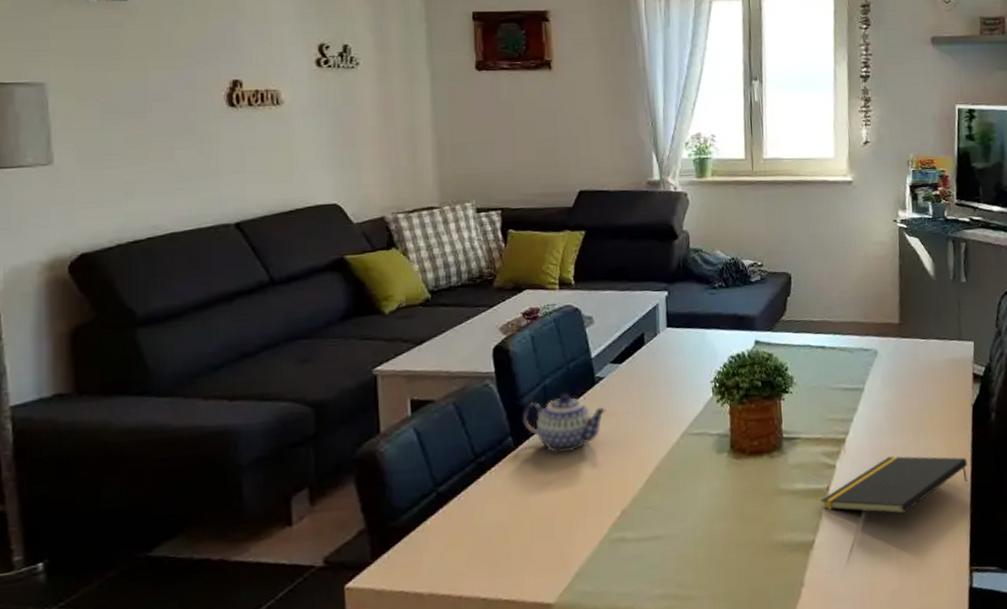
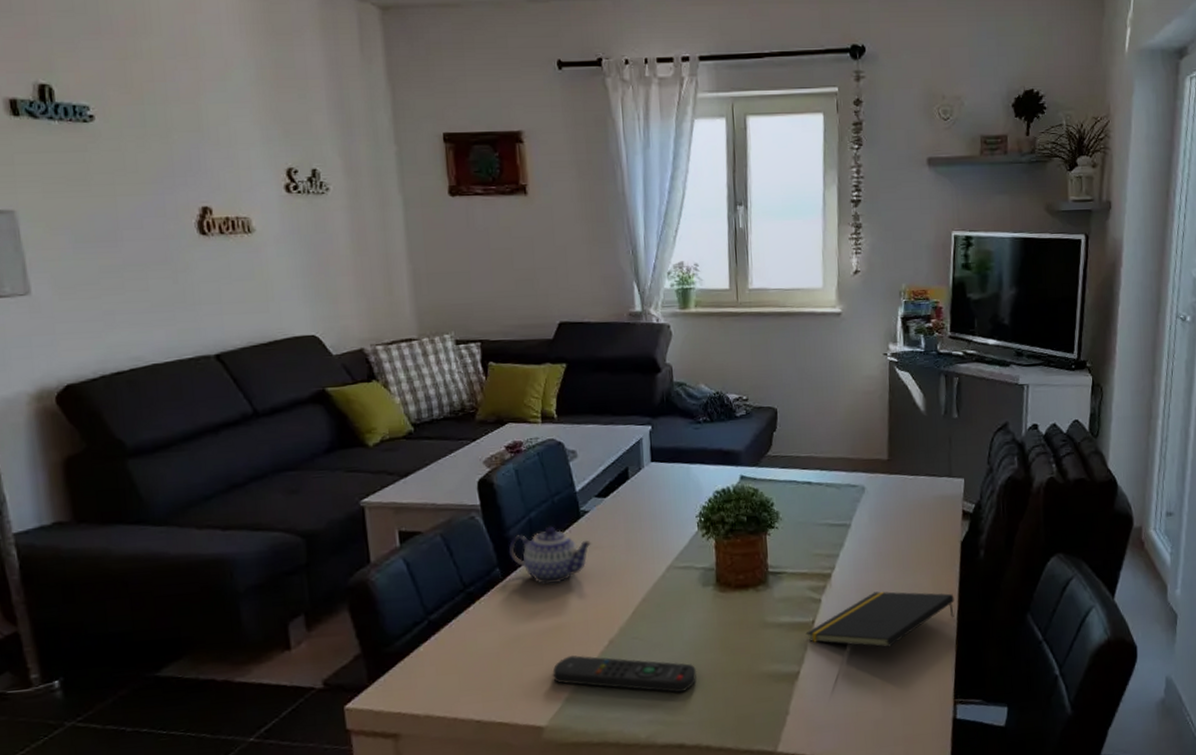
remote control: none [563,526,711,565] -> present [552,655,697,693]

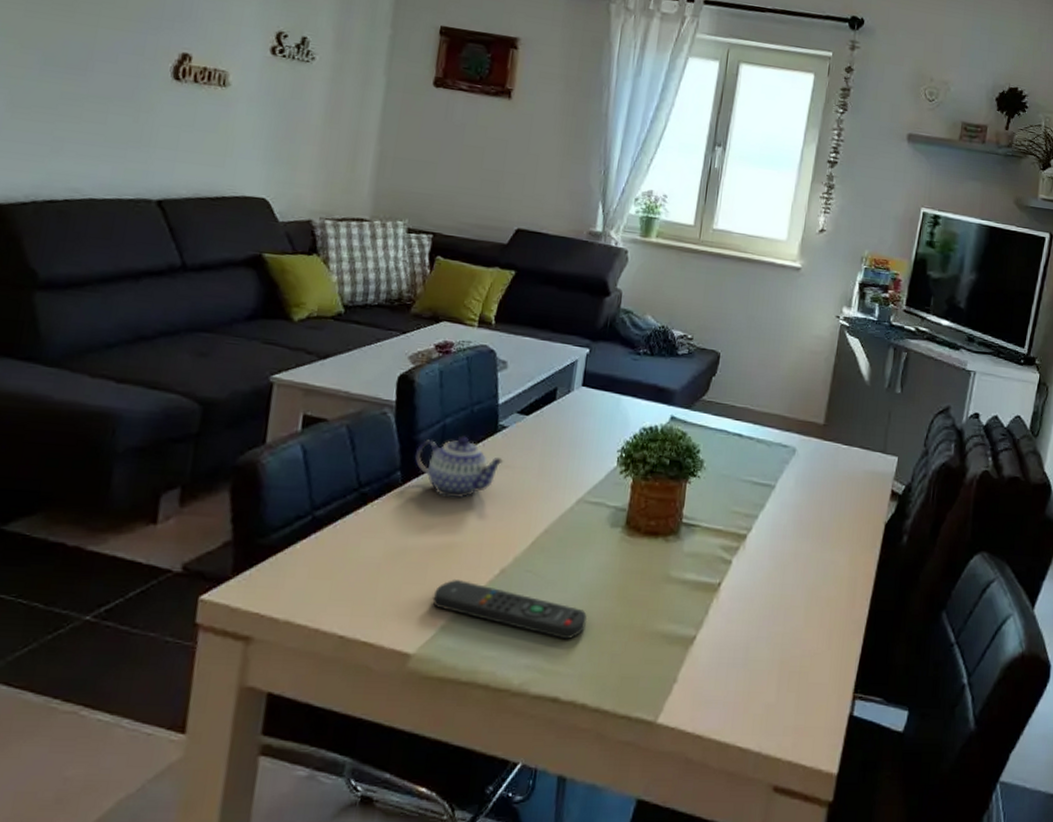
notepad: present [805,591,955,648] -> none [709,562,870,624]

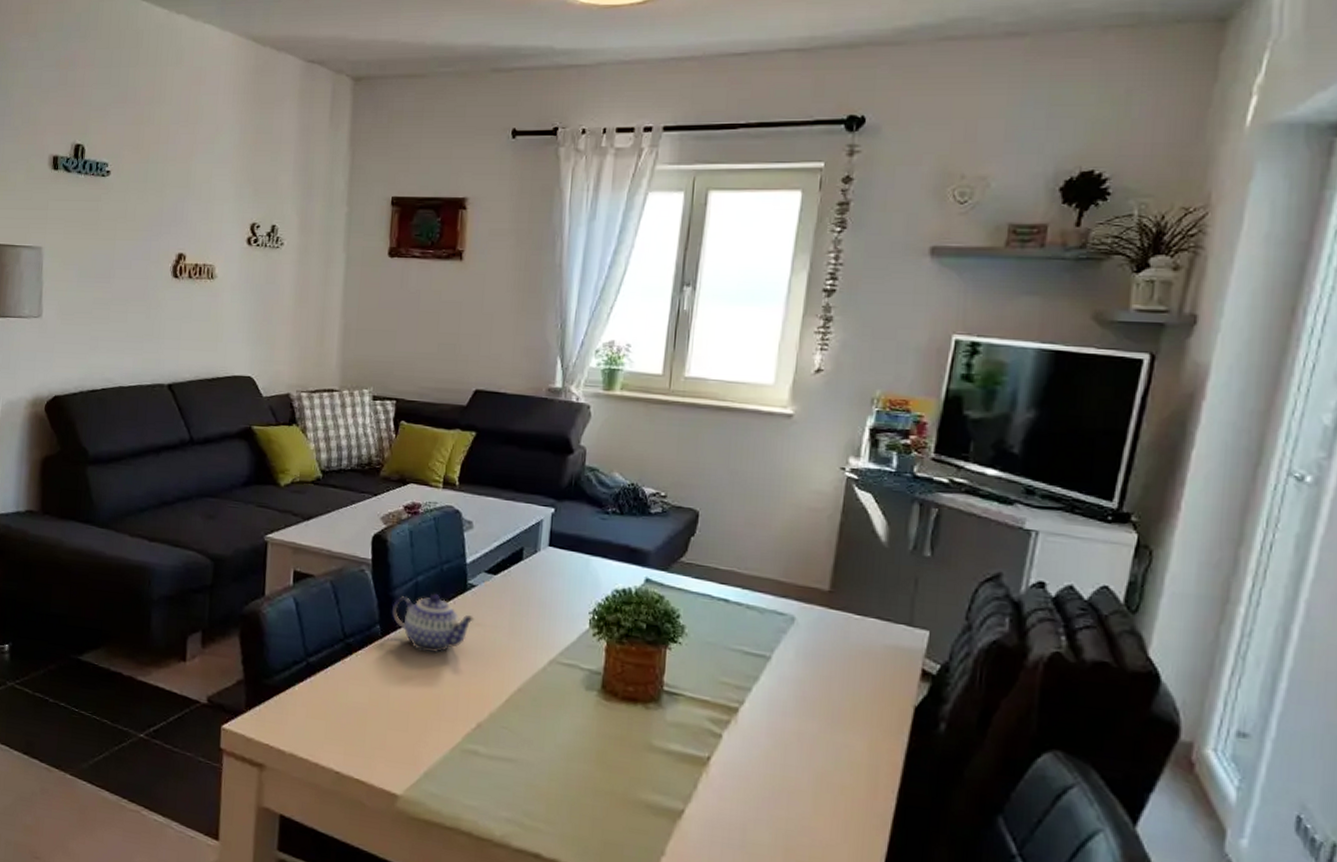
remote control: present [432,578,588,640] -> none [415,728,566,799]

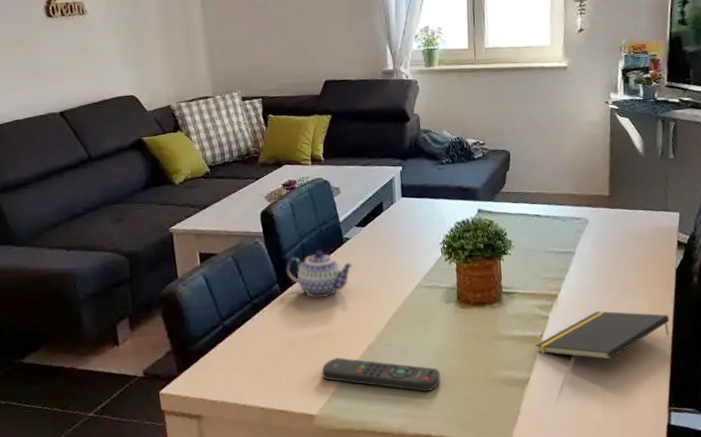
remote control: none [415,728,566,799] -> present [321,357,441,392]
notepad: none [697,741,896,811] -> present [535,311,670,360]

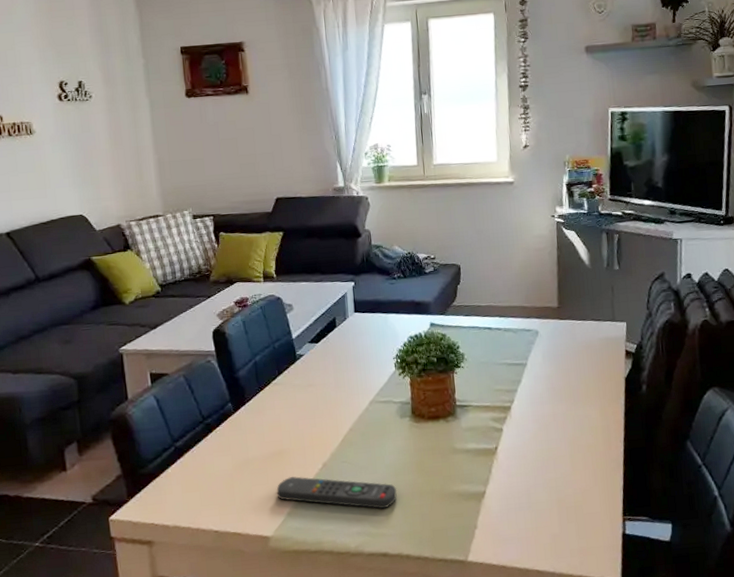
teapot: present [285,250,353,298] -> none [238,367,307,417]
notepad: present [535,311,670,360] -> none [490,421,621,471]

